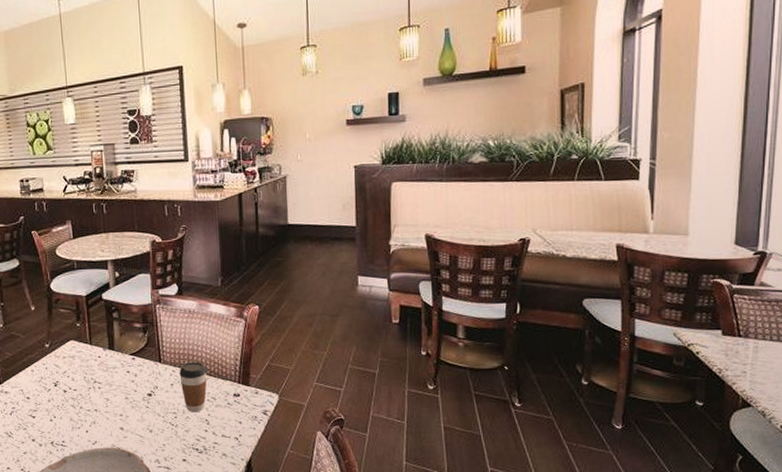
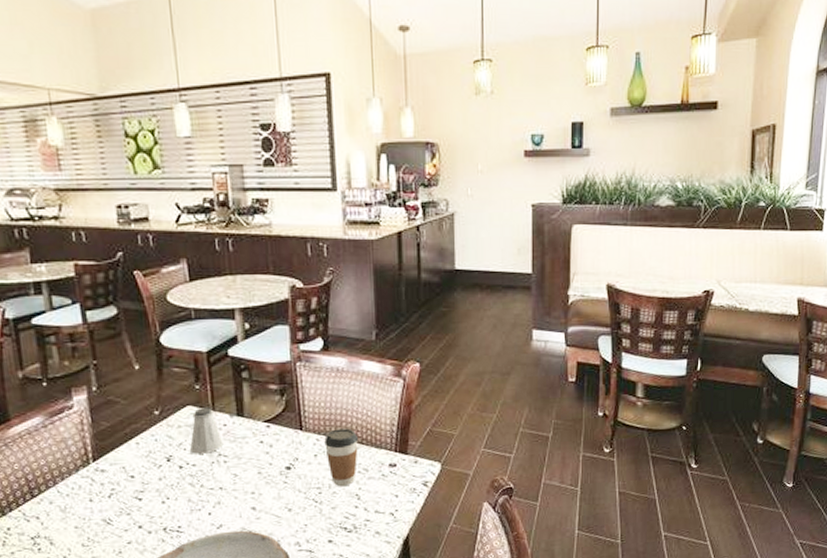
saltshaker: none [72,342,98,381] -> present [190,407,224,454]

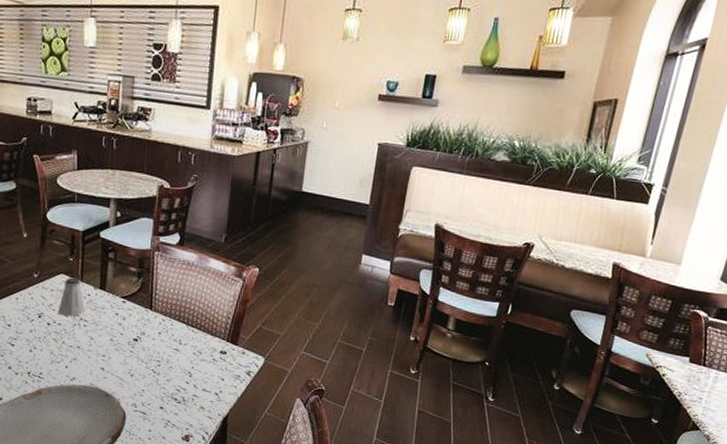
coffee cup: present [324,428,358,487] -> none [168,313,197,364]

